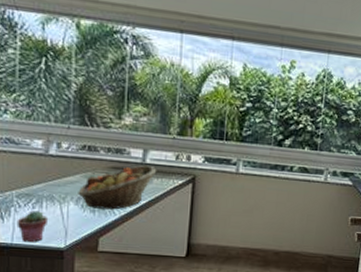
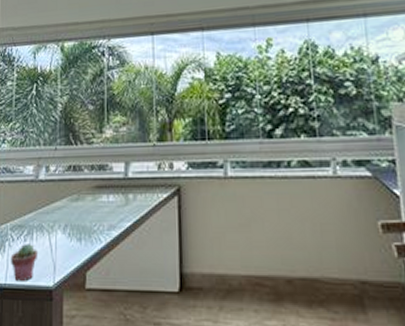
fruit basket: present [78,165,157,210] -> none [65,179,140,236]

